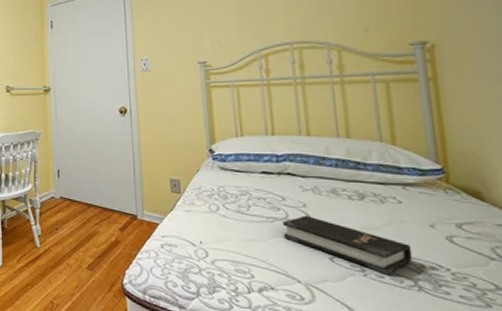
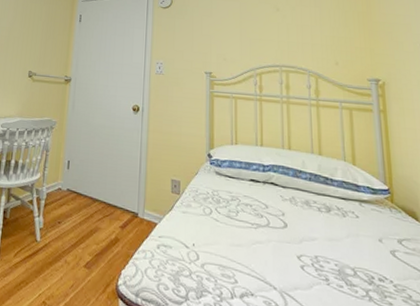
hardback book: present [282,215,413,275] -> none [264,224,366,285]

